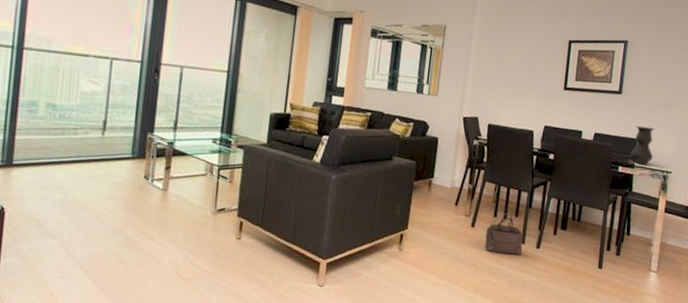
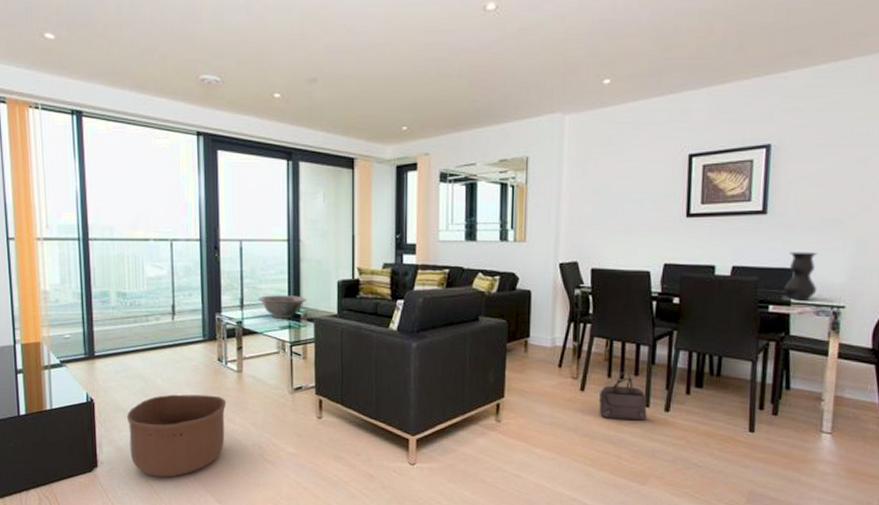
basket: none [37,208,148,291] -> present [126,394,227,477]
decorative bowl: none [192,120,240,144] -> present [258,295,307,319]

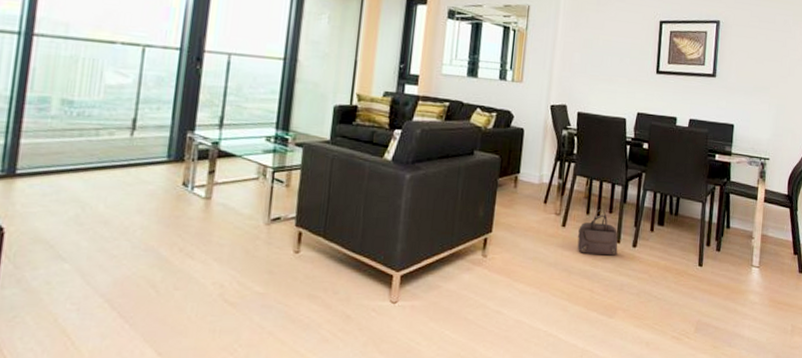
basket: present [126,394,227,477] -> none [45,223,187,325]
decorative bowl: present [258,295,307,319] -> none [241,115,298,142]
vase: present [784,251,817,300] -> none [727,110,751,152]

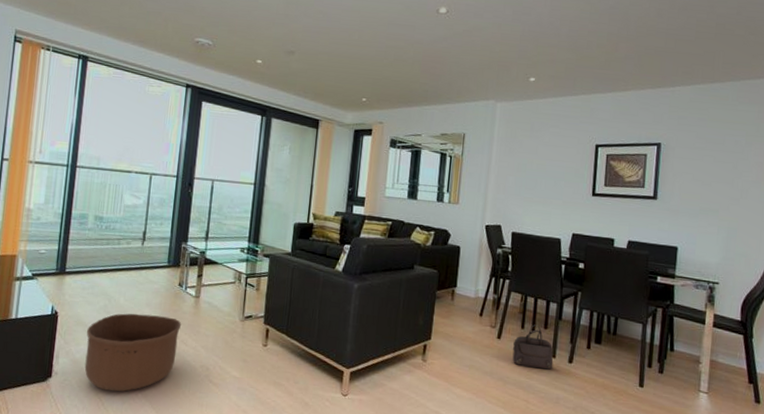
basket: none [45,223,187,325] -> present [84,313,182,392]

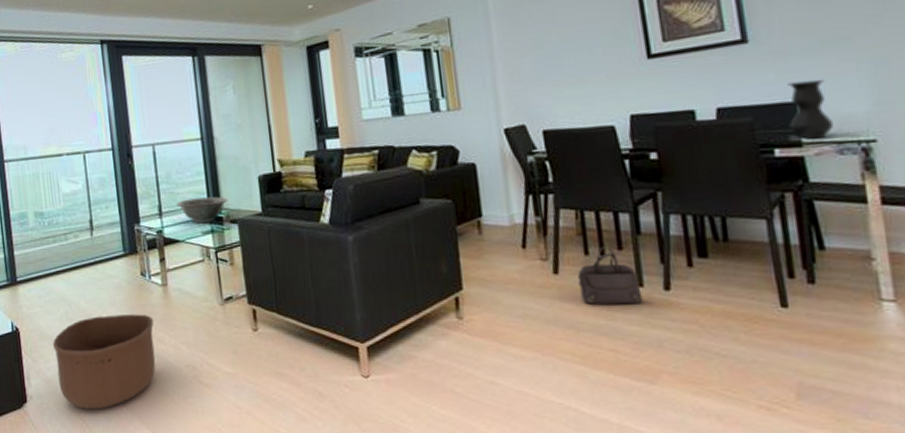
decorative bowl: none [222,230,266,253] -> present [176,196,228,224]
vase: none [670,232,697,275] -> present [787,79,835,140]

